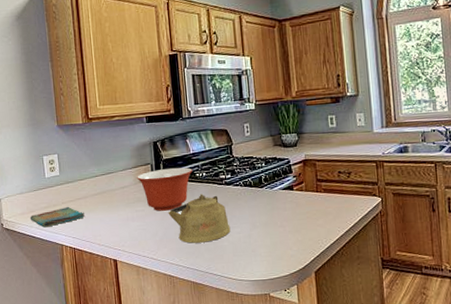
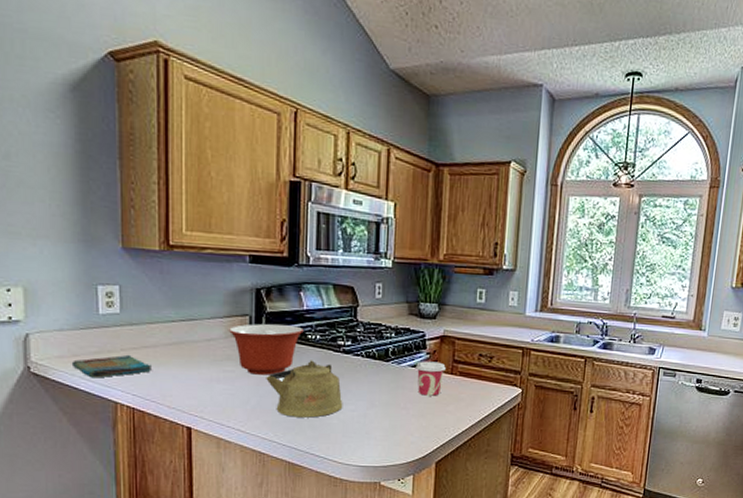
cup: none [286,182,311,214] -> present [416,361,446,396]

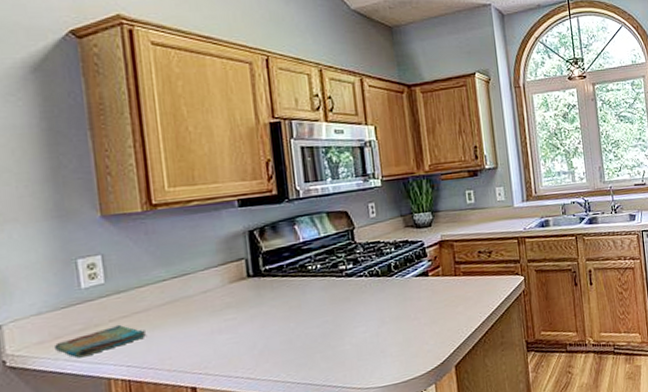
mixing bowl: present [228,323,304,375] -> none [224,259,303,318]
kettle: present [266,360,343,418] -> none [270,290,354,353]
cup: present [416,361,446,396] -> none [420,266,449,303]

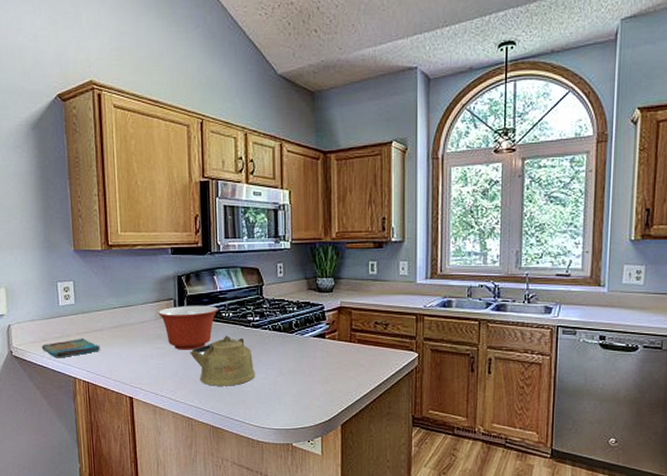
mixing bowl: none [224,259,303,318] -> present [157,305,218,350]
kettle: none [270,290,354,353] -> present [190,335,256,386]

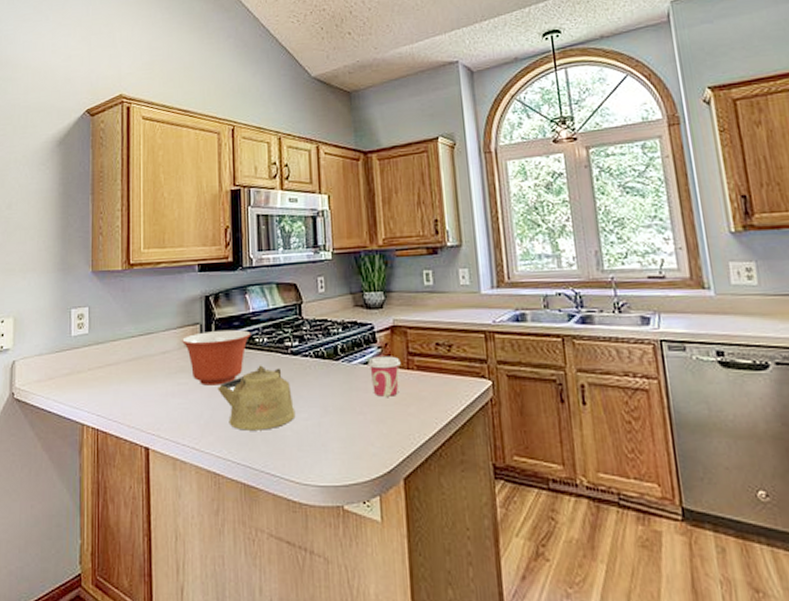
dish towel: present [41,338,101,358] -> none [47,374,115,400]
cup: none [317,331,345,363] -> present [368,356,401,397]

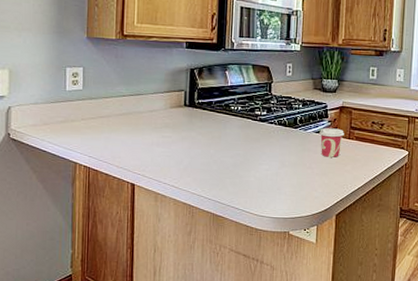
mixing bowl: present [181,329,251,386] -> none [167,97,228,140]
kettle: present [217,365,296,431] -> none [196,127,259,176]

